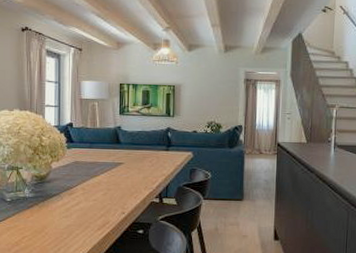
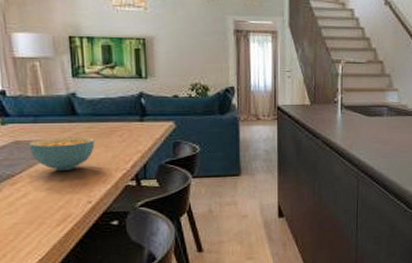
cereal bowl: none [85,160,131,187] -> present [29,136,95,172]

